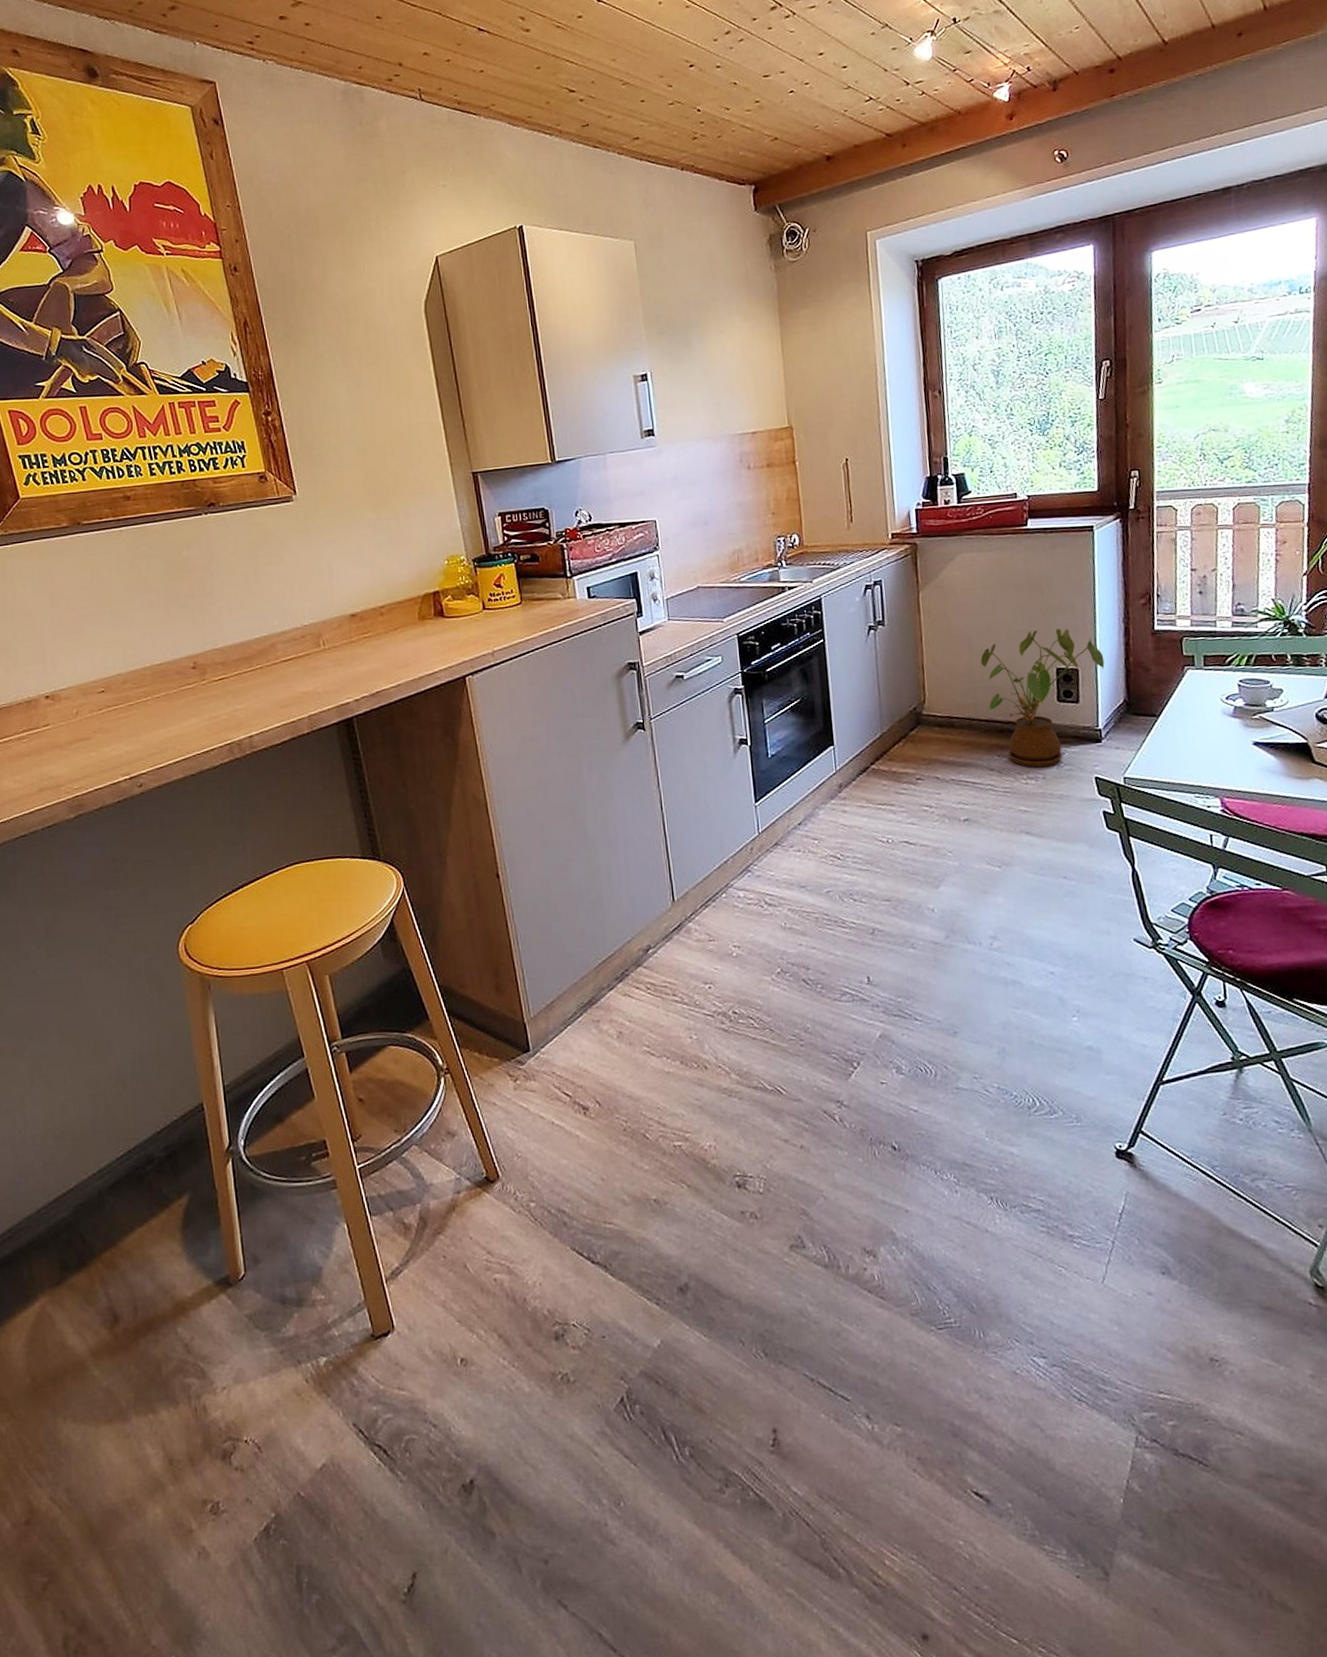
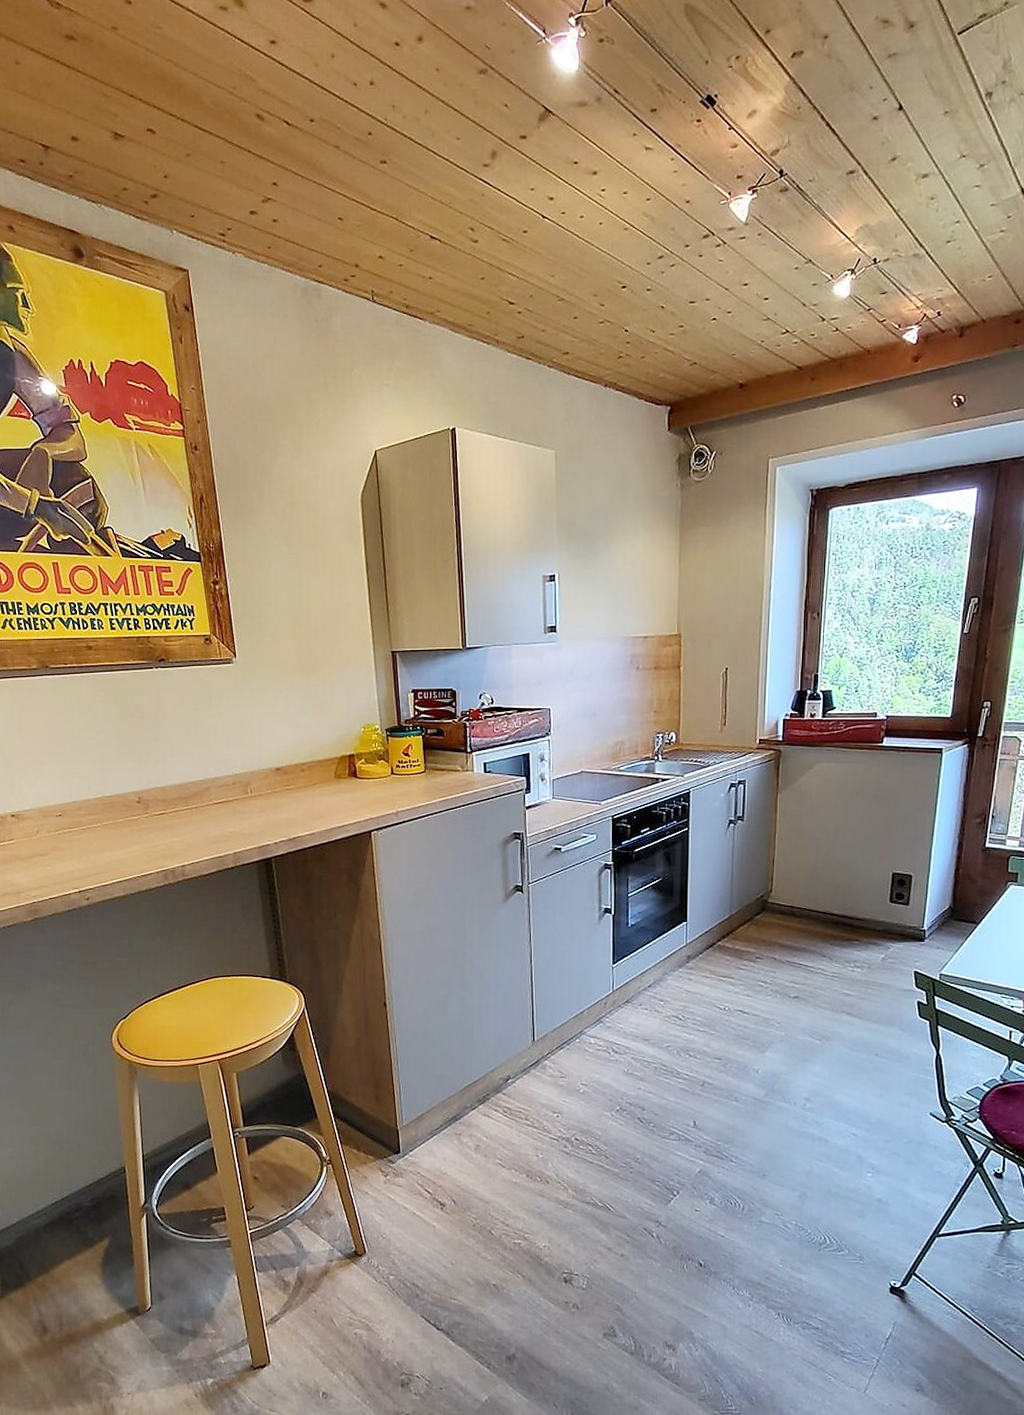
house plant: present [980,628,1105,768] -> none [825,837,936,958]

